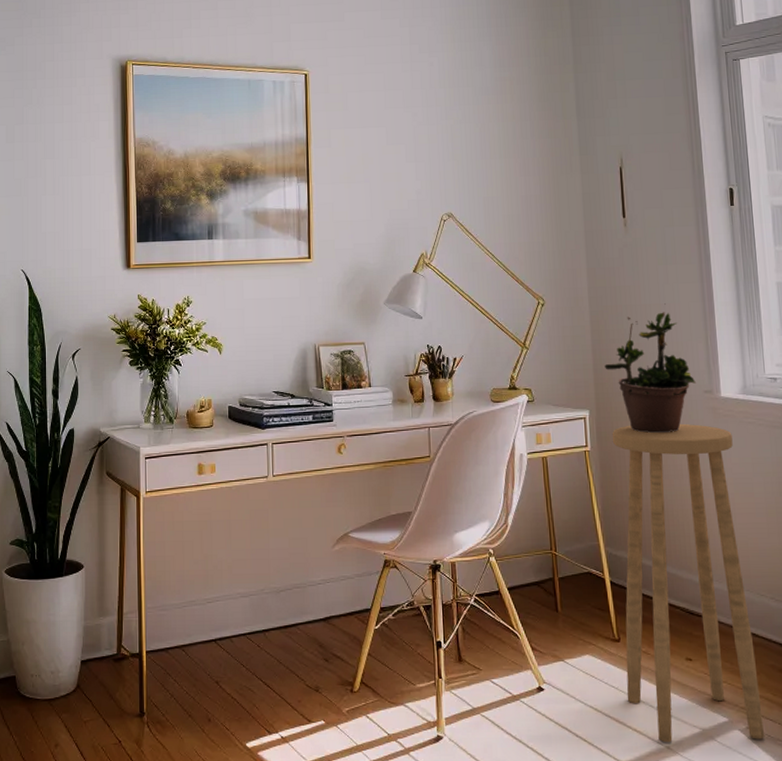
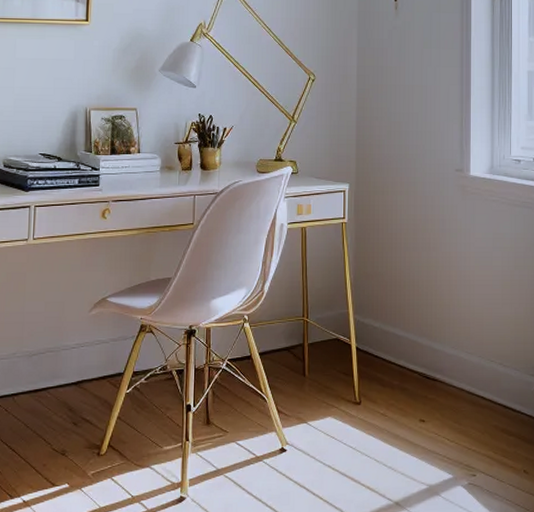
potted plant: present [604,303,696,433] -> none [367,85,449,207]
stool: present [612,423,764,743] -> none [363,199,483,499]

